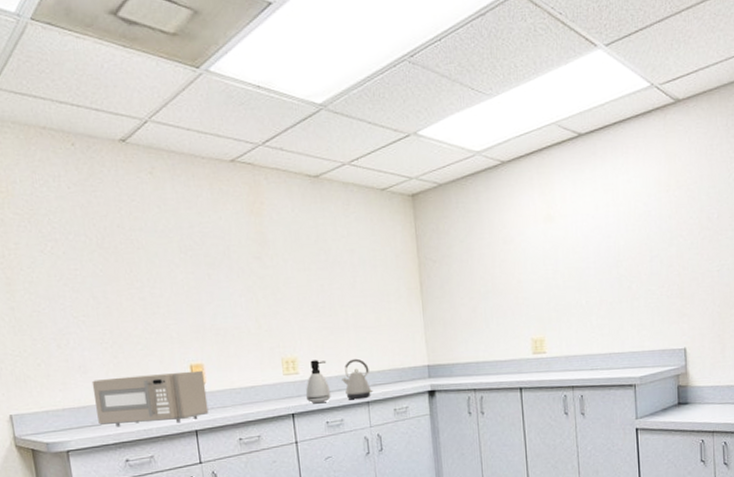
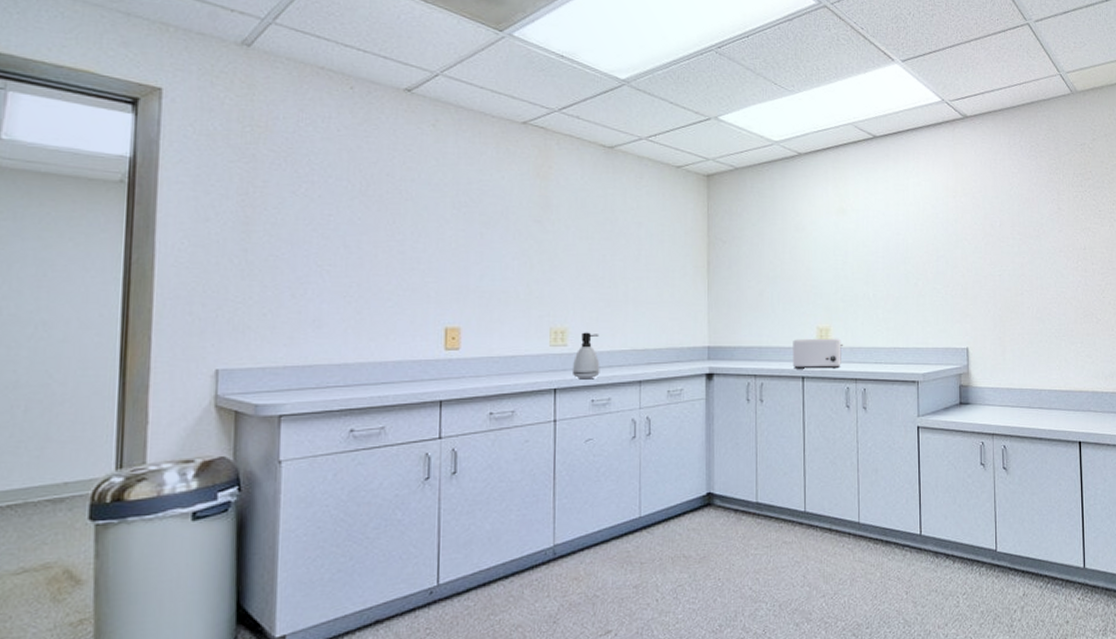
microwave: present [91,370,209,428] -> none [324,334,460,392]
kettle: present [342,358,374,400] -> none [614,334,647,378]
toaster: none [508,348,559,381] -> present [792,338,844,369]

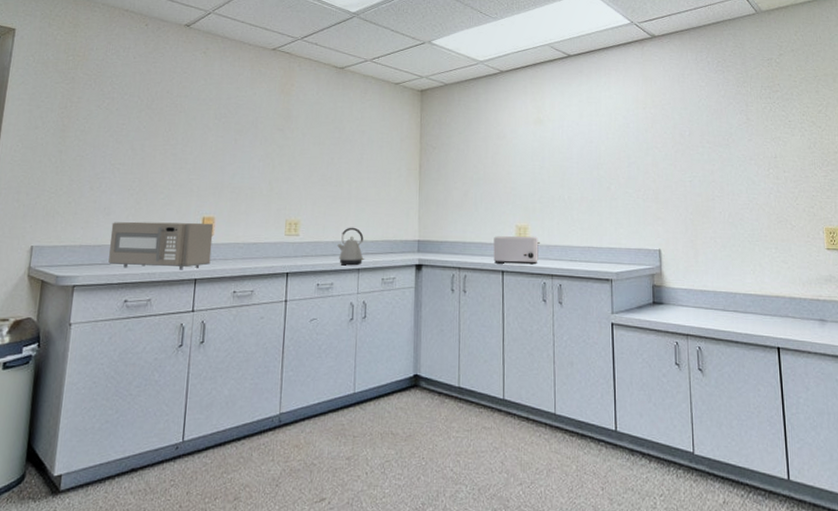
microwave: none [324,334,460,392] -> present [108,221,214,270]
soap dispenser: present [573,332,600,380] -> none [303,224,326,266]
kettle: none [614,334,647,378] -> present [337,227,365,266]

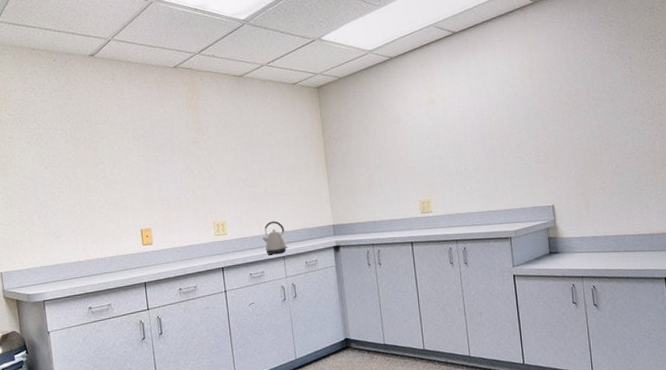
microwave: present [108,221,214,270] -> none [64,233,155,281]
toaster: present [493,235,541,265] -> none [400,208,444,236]

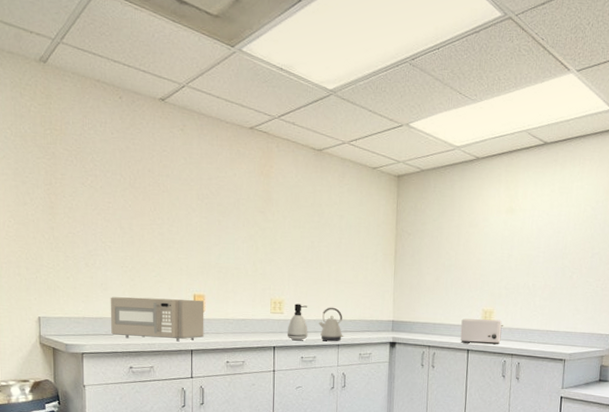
microwave: none [64,233,155,281] -> present [110,297,205,342]
soap dispenser: none [233,222,254,259] -> present [288,303,308,341]
toaster: none [400,208,444,236] -> present [460,318,504,345]

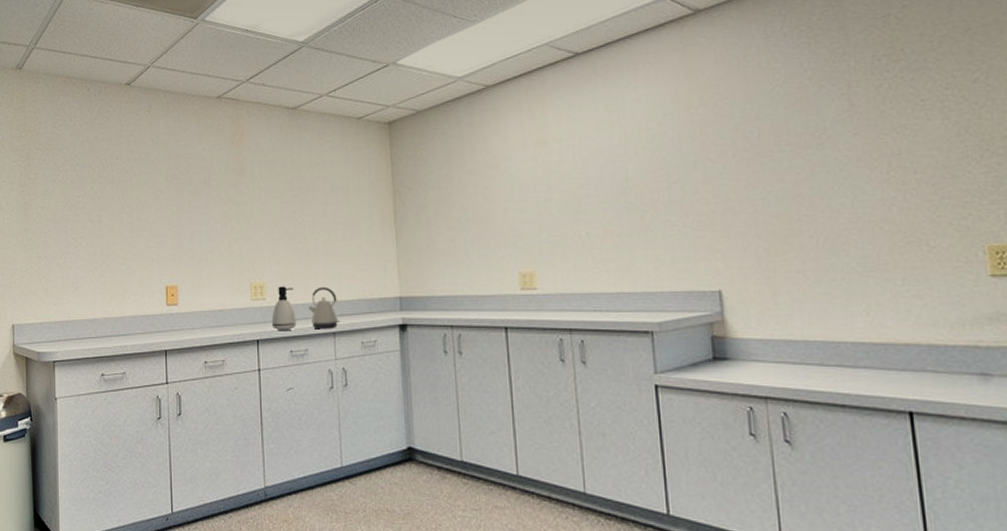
microwave: present [110,297,205,342] -> none [81,292,179,342]
toaster: present [460,318,504,345] -> none [492,284,553,319]

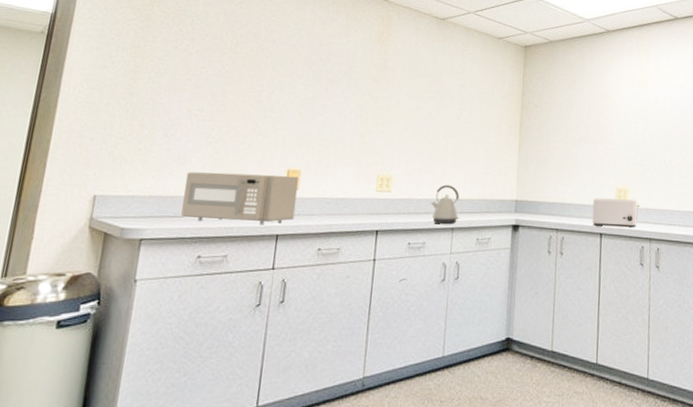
microwave: none [81,292,179,342] -> present [181,172,299,225]
soap dispenser: present [272,286,297,331] -> none [394,180,420,224]
toaster: none [492,284,553,319] -> present [592,198,641,228]

